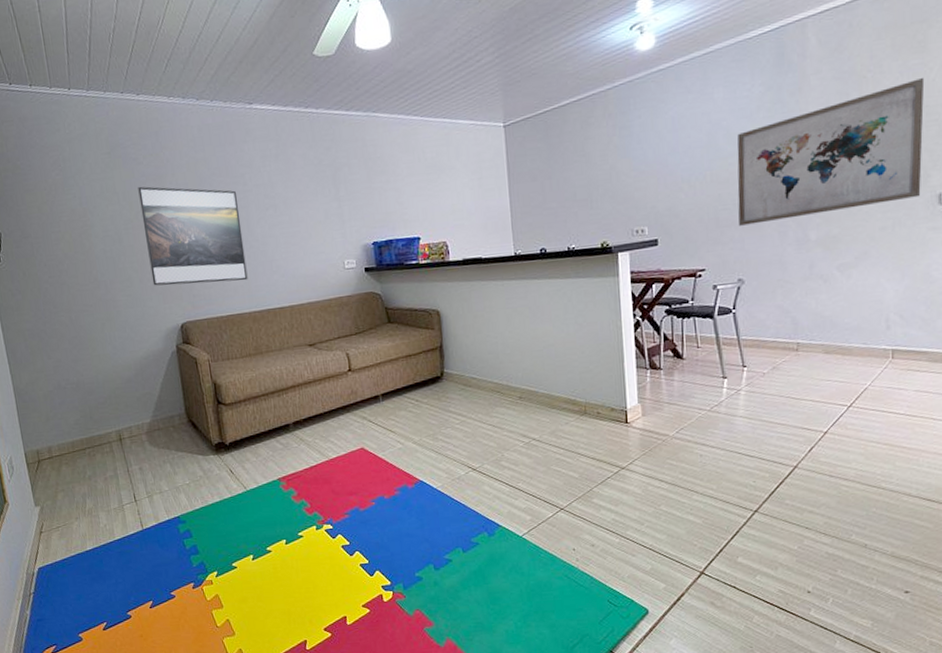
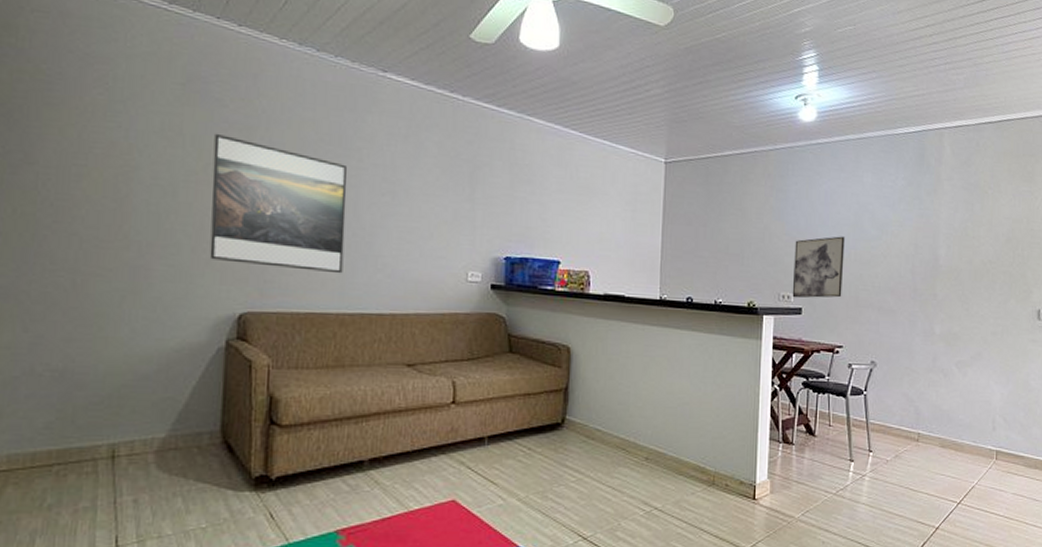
wall art: none [644,159,700,231] -> present [792,236,845,298]
wall art: present [737,78,925,226] -> none [876,204,1031,310]

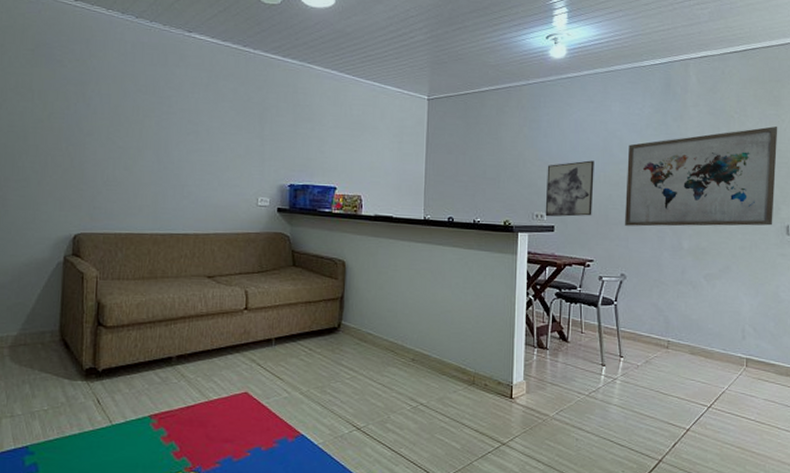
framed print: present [209,133,347,274] -> none [52,88,160,201]
wall art: none [876,204,1031,310] -> present [625,126,778,227]

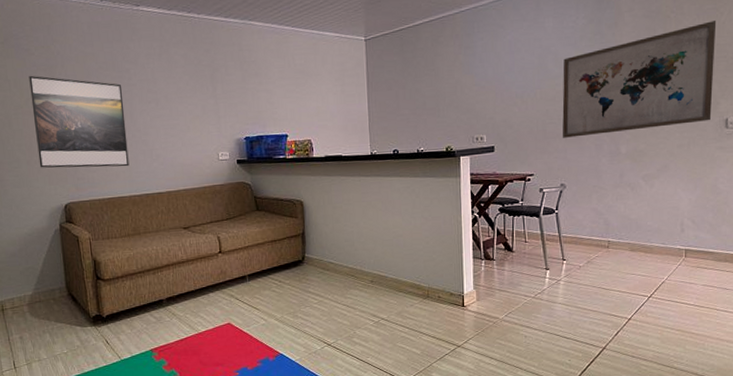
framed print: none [52,88,160,201] -> present [29,75,129,168]
wall art: present [545,160,594,217] -> none [484,79,531,139]

